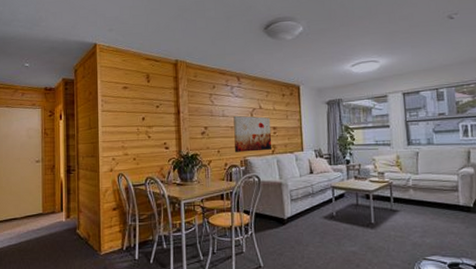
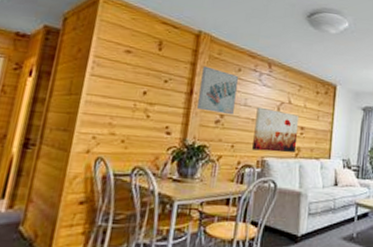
wall art: none [184,89,215,126] -> present [196,66,238,115]

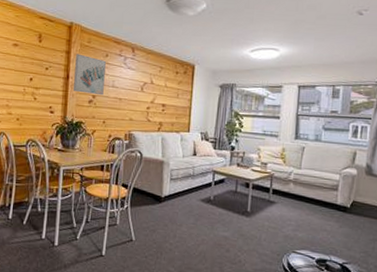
wall art: present [252,106,300,153] -> none [121,87,161,127]

